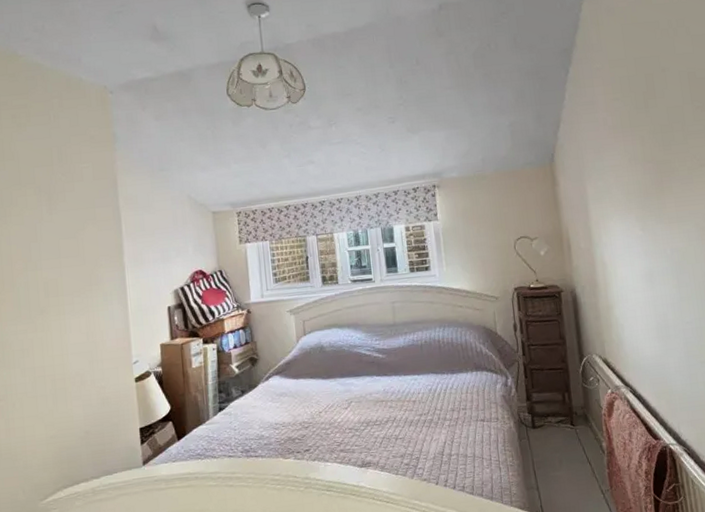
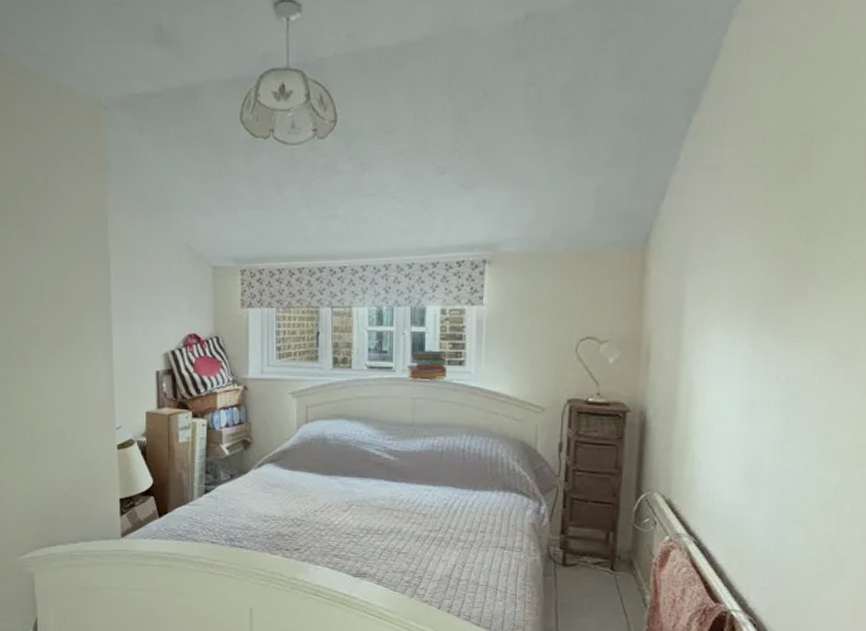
books: none [384,261,418,288] -> present [407,350,448,380]

